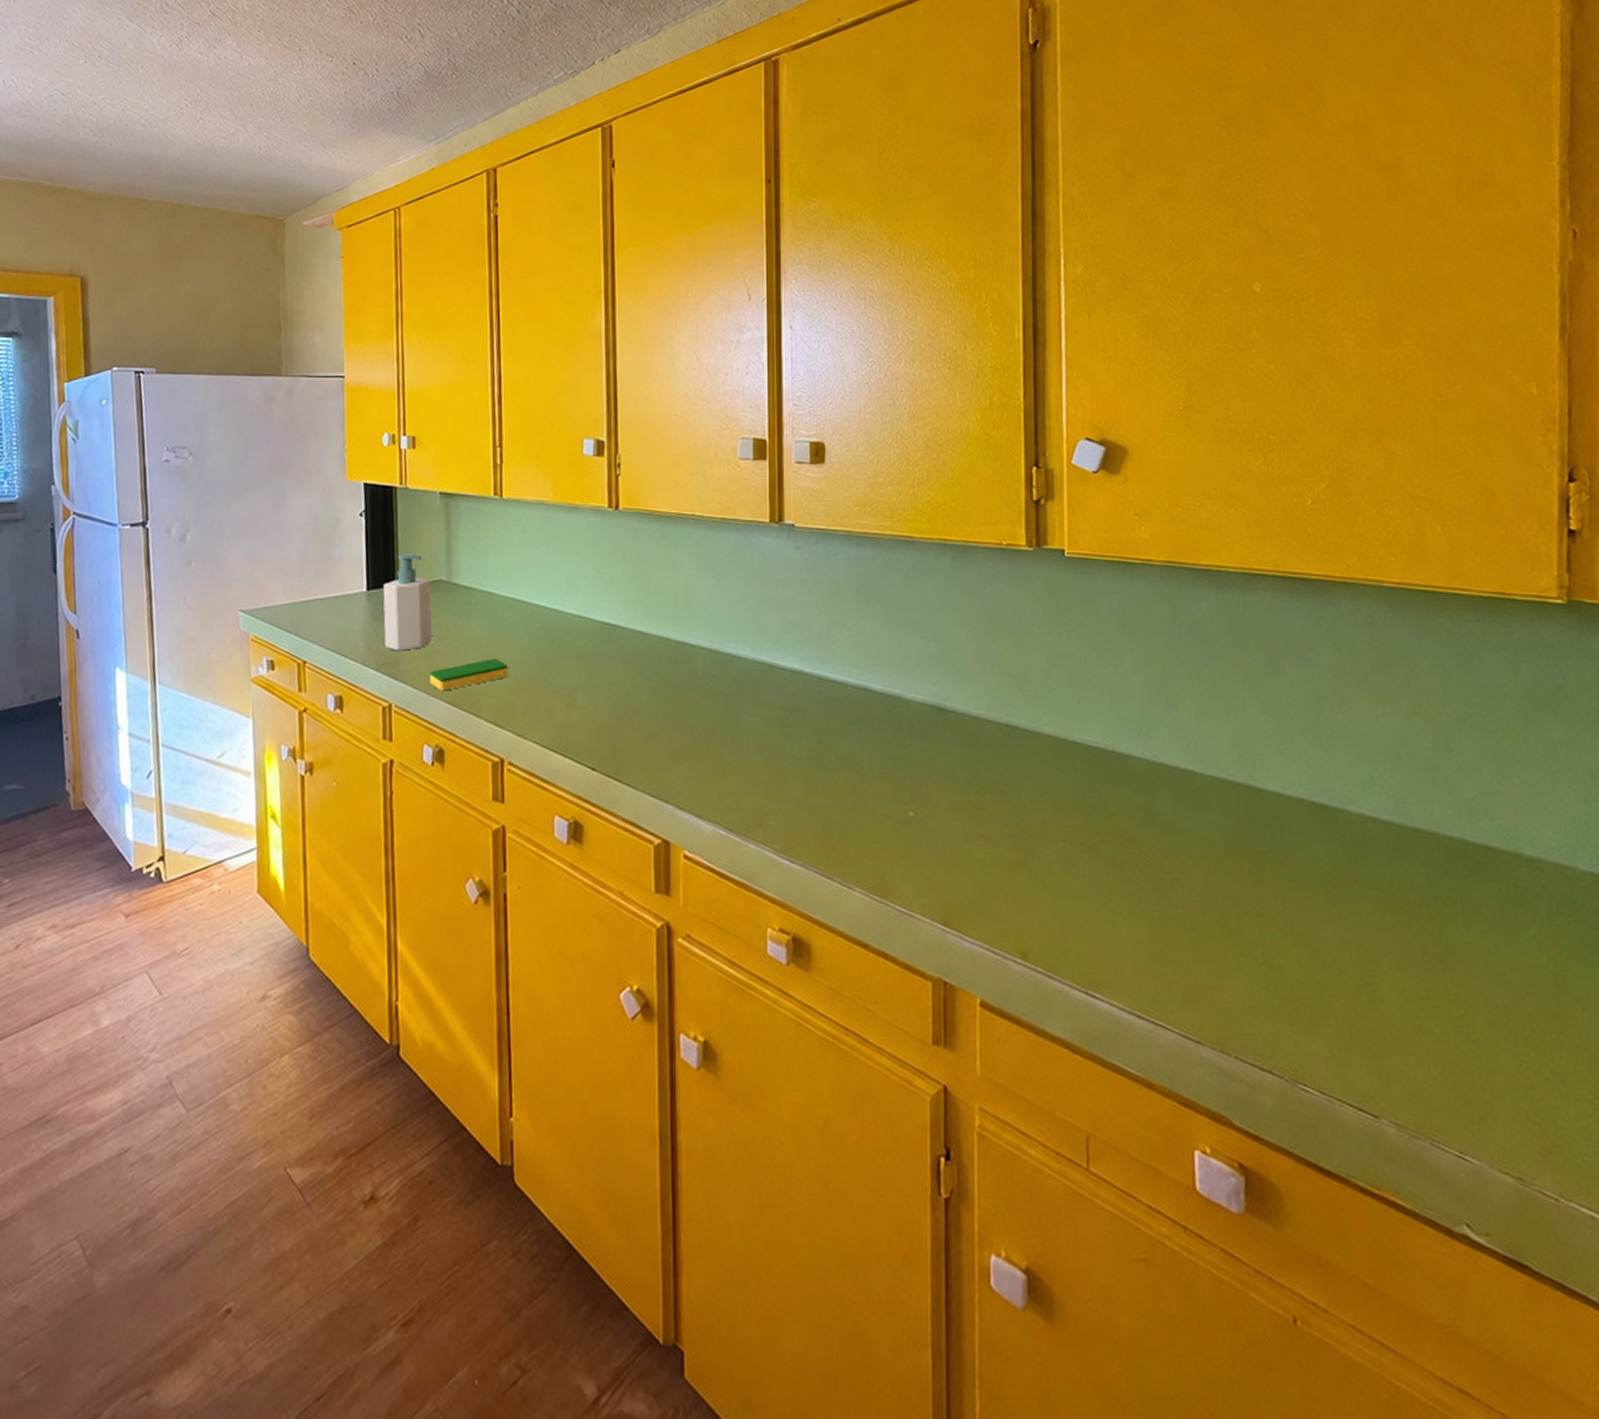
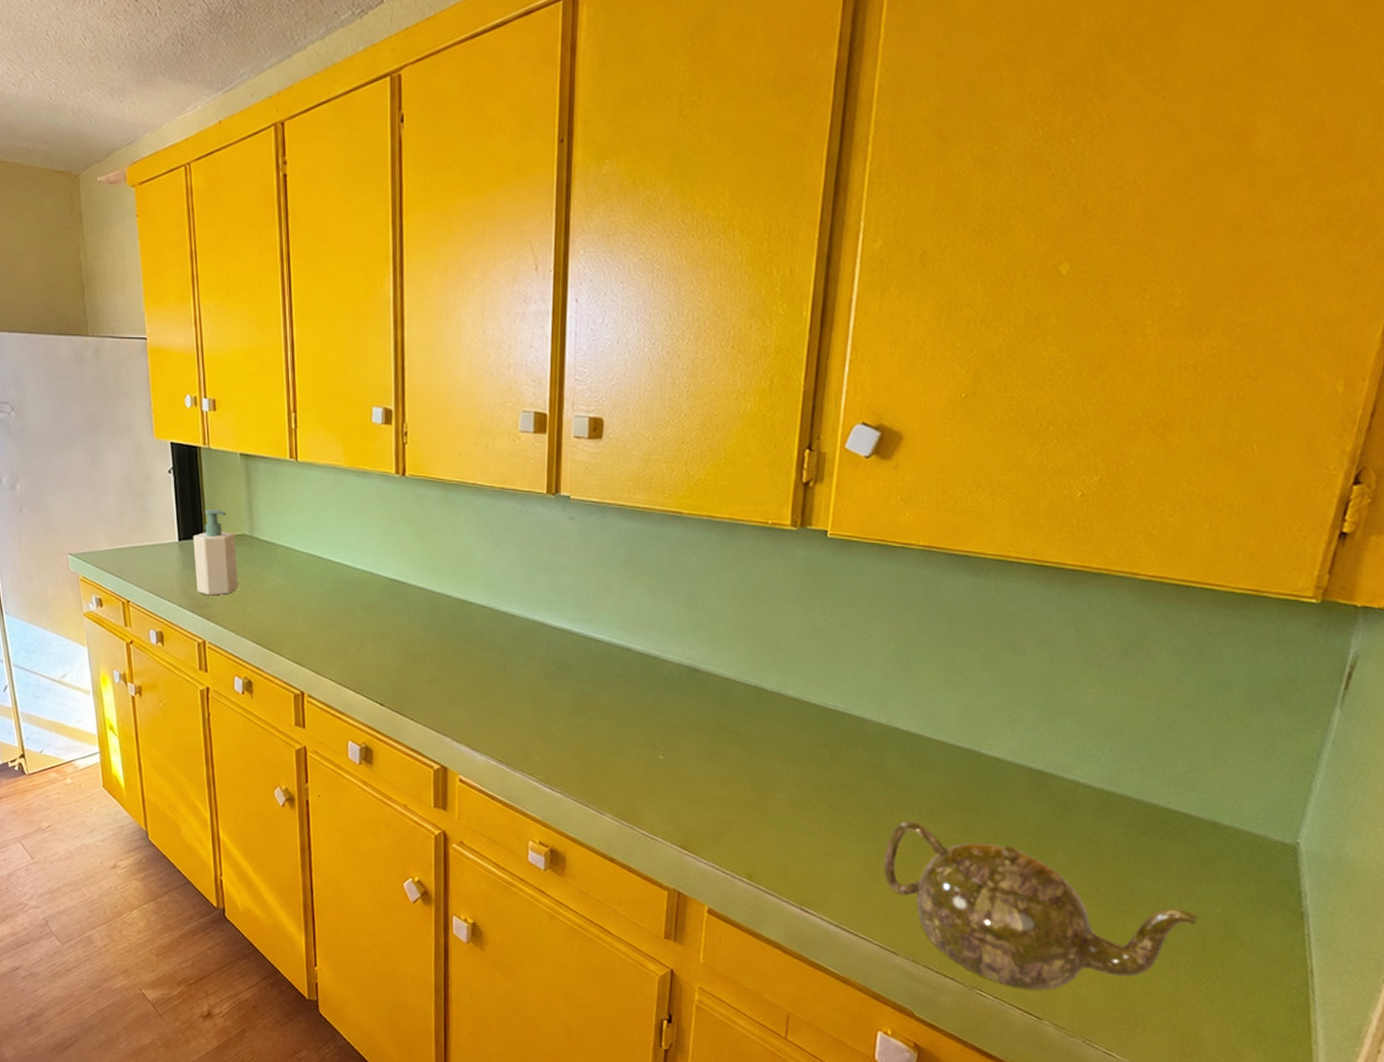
dish sponge: present [430,658,508,691] -> none [238,606,306,632]
teapot: none [1171,873,1525,1078] -> present [883,820,1199,990]

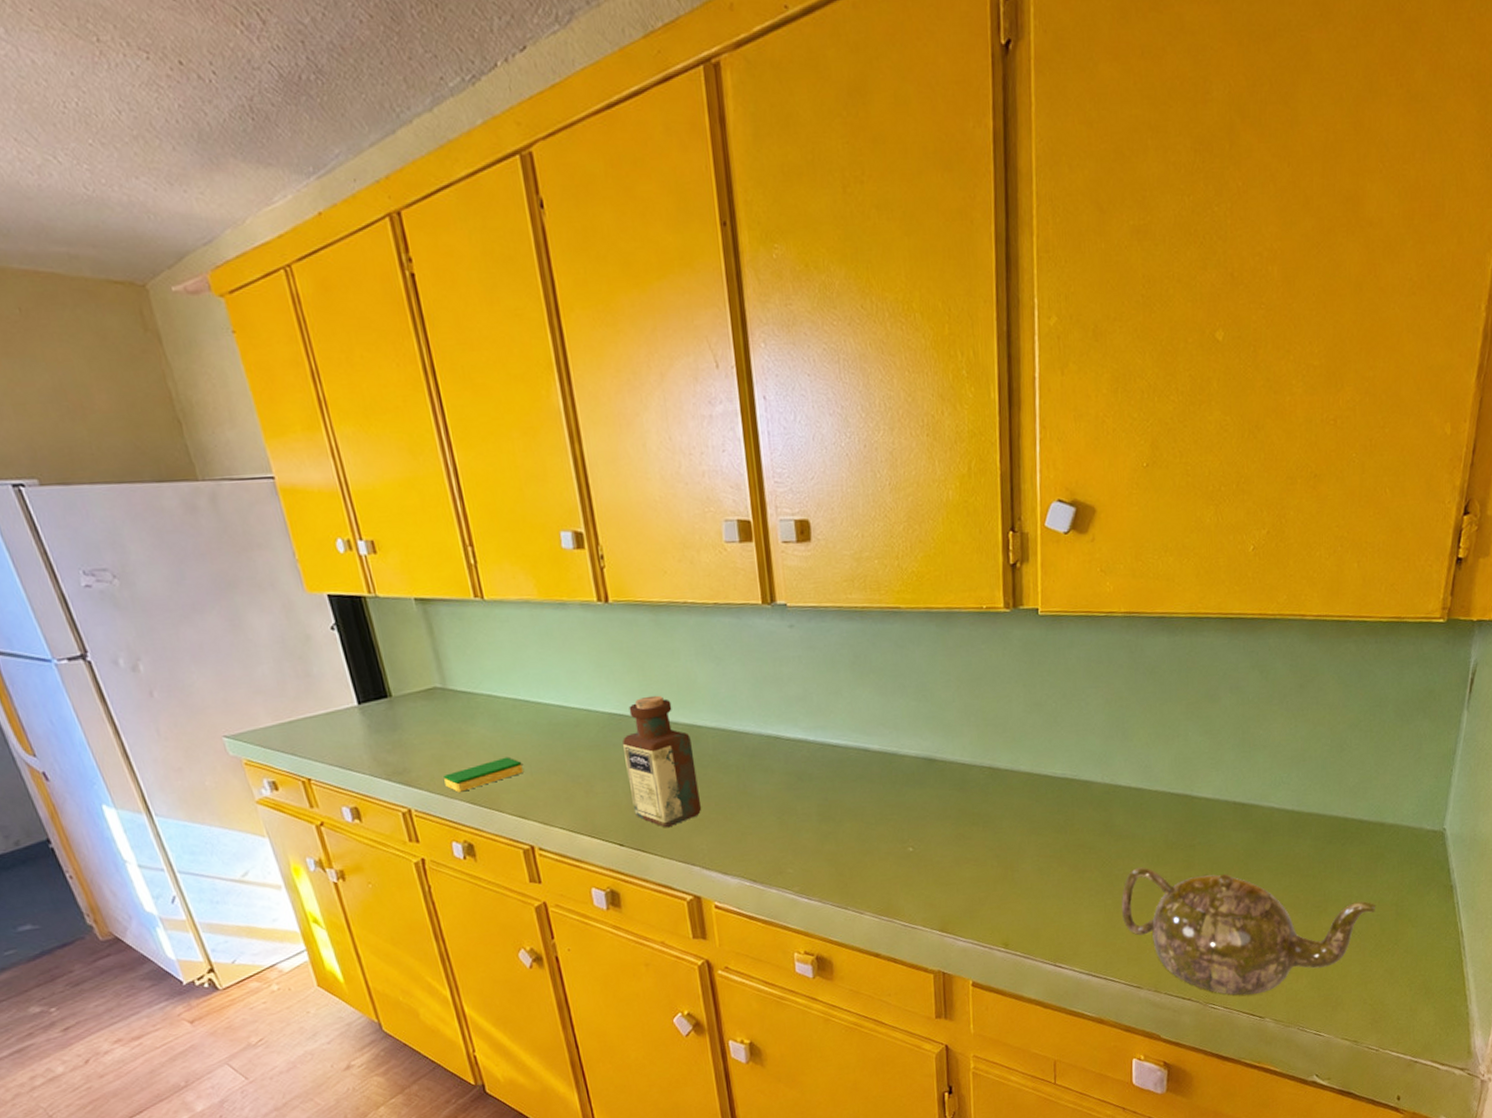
soap bottle: present [193,509,238,596] -> none [375,664,439,760]
dish sponge: none [238,606,306,632] -> present [444,757,523,792]
bottle: none [397,567,461,696] -> present [622,695,701,828]

